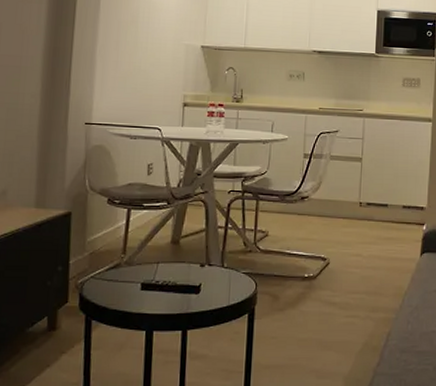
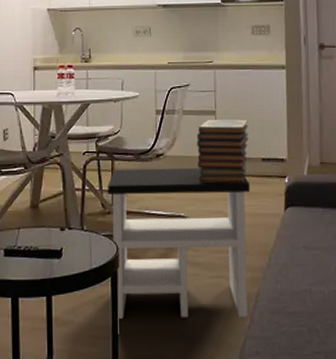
side table: none [250,209,390,355] -> present [108,167,251,319]
book stack: none [341,166,392,228] -> present [196,119,249,184]

